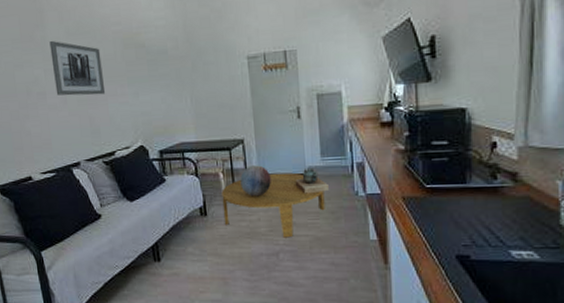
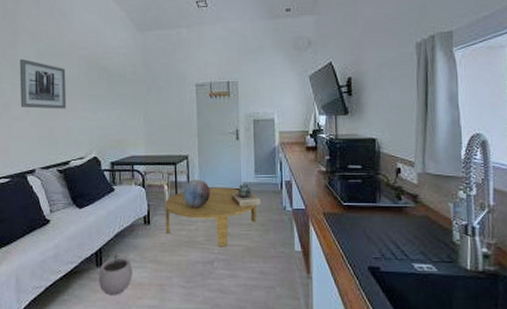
plant pot: none [157,245,193,289] -> present [98,251,132,295]

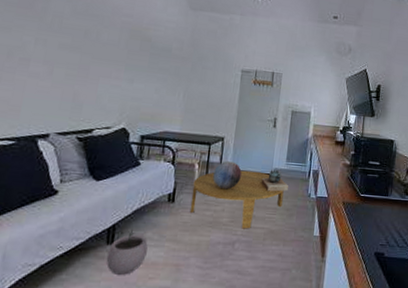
wall art: present [19,58,67,109] -> none [42,13,105,74]

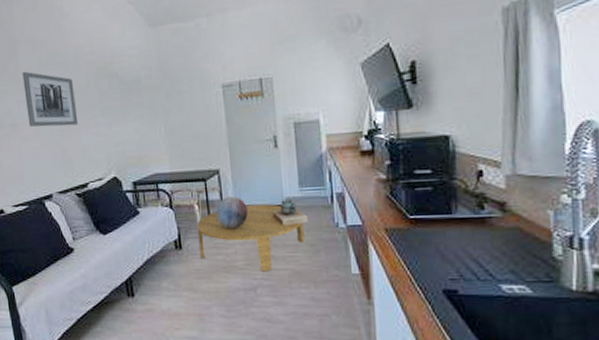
wall art: none [42,13,105,74] -> present [22,71,79,127]
plant pot: present [106,228,148,275] -> none [130,280,168,326]

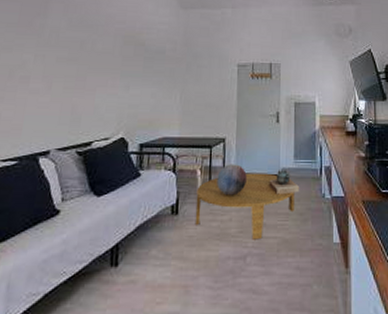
wall art: present [22,71,79,127] -> none [42,28,99,85]

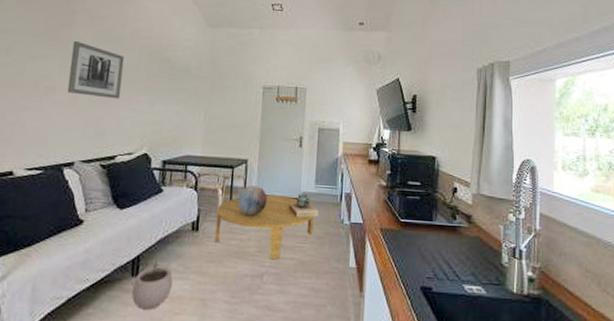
wall art: none [42,28,99,85] -> present [67,40,125,99]
plant pot: none [111,247,153,301] -> present [131,260,173,310]

